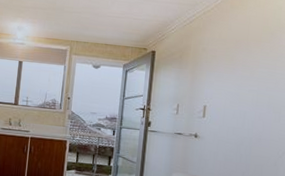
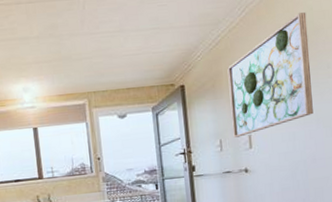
wall art: none [190,10,275,106] -> present [227,12,313,138]

